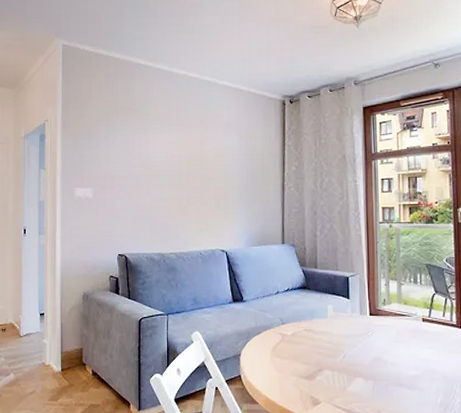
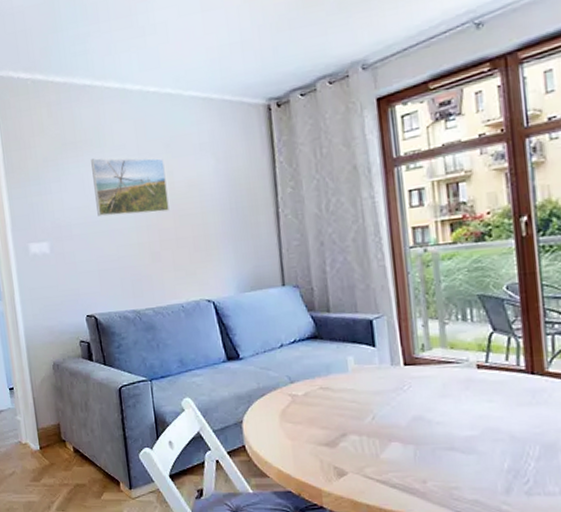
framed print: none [137,124,198,175] -> present [91,158,169,217]

